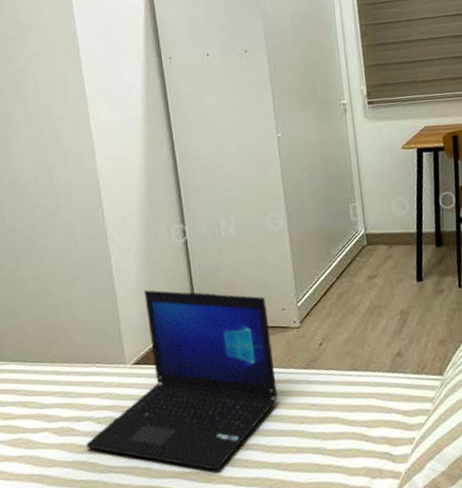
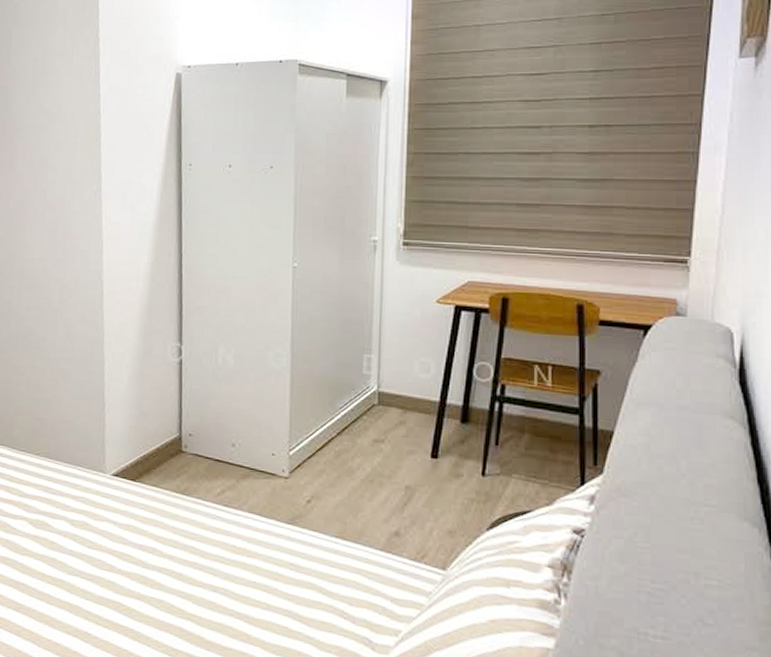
laptop: present [86,290,278,471] -> none [58,403,256,604]

